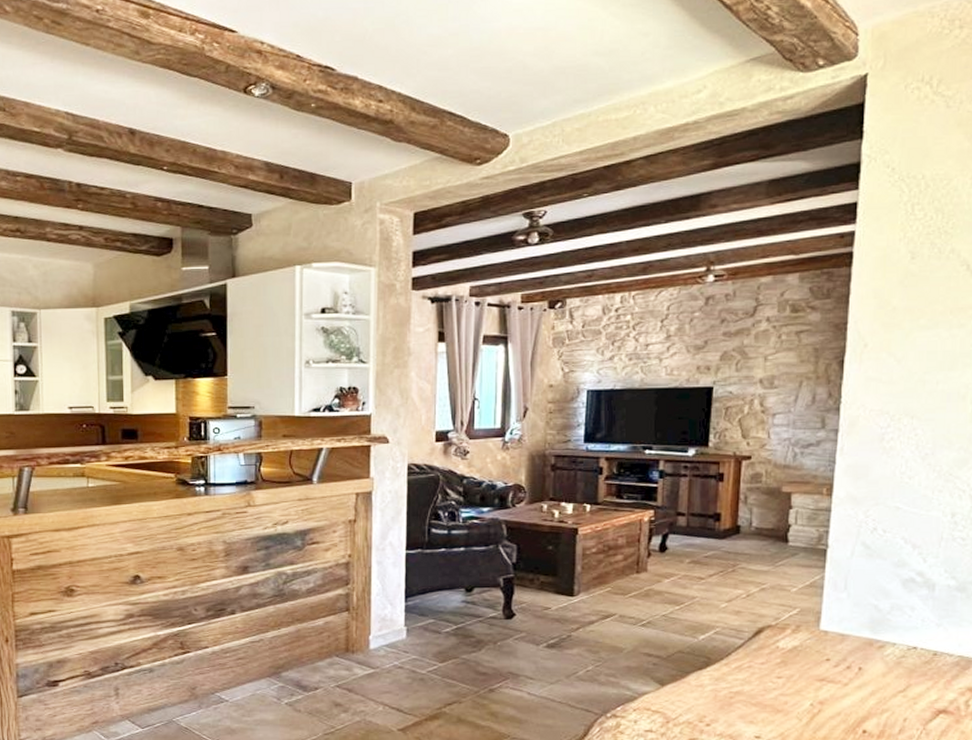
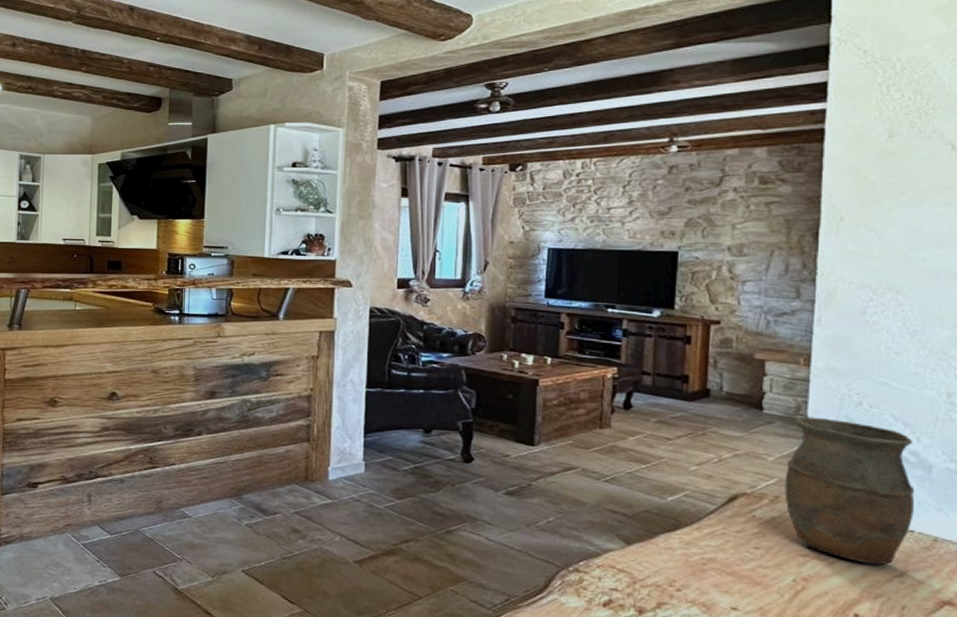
vase: none [805,546,920,683] -> present [785,416,915,565]

